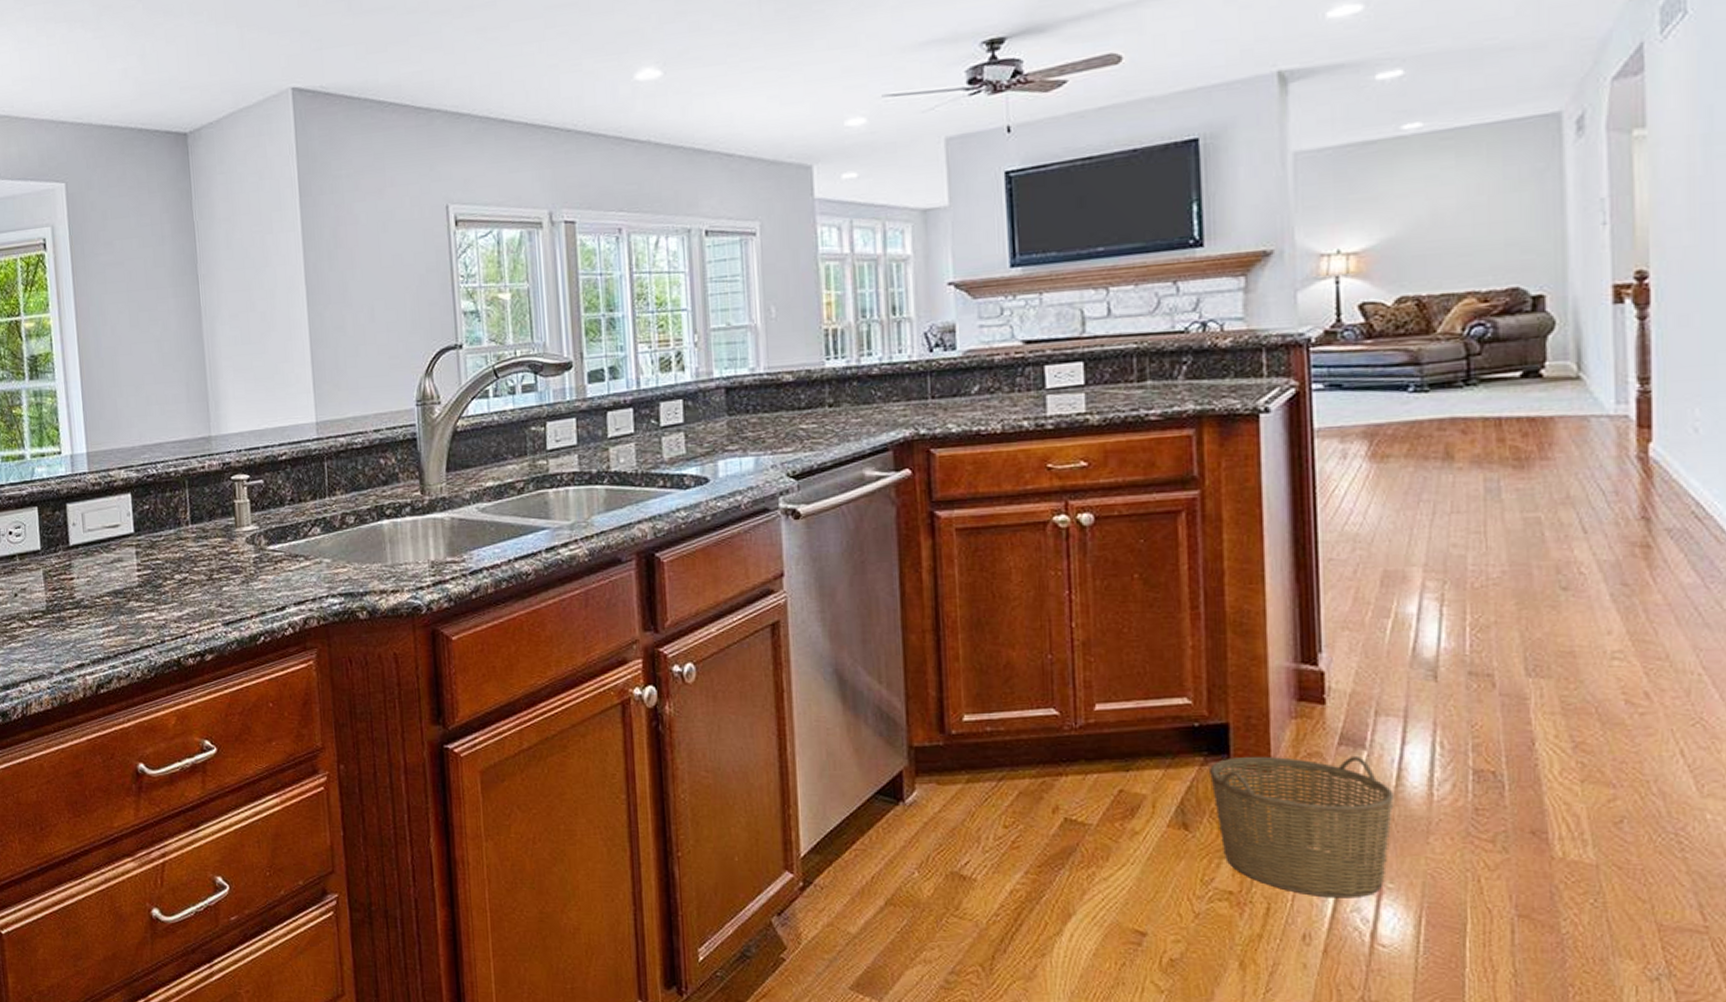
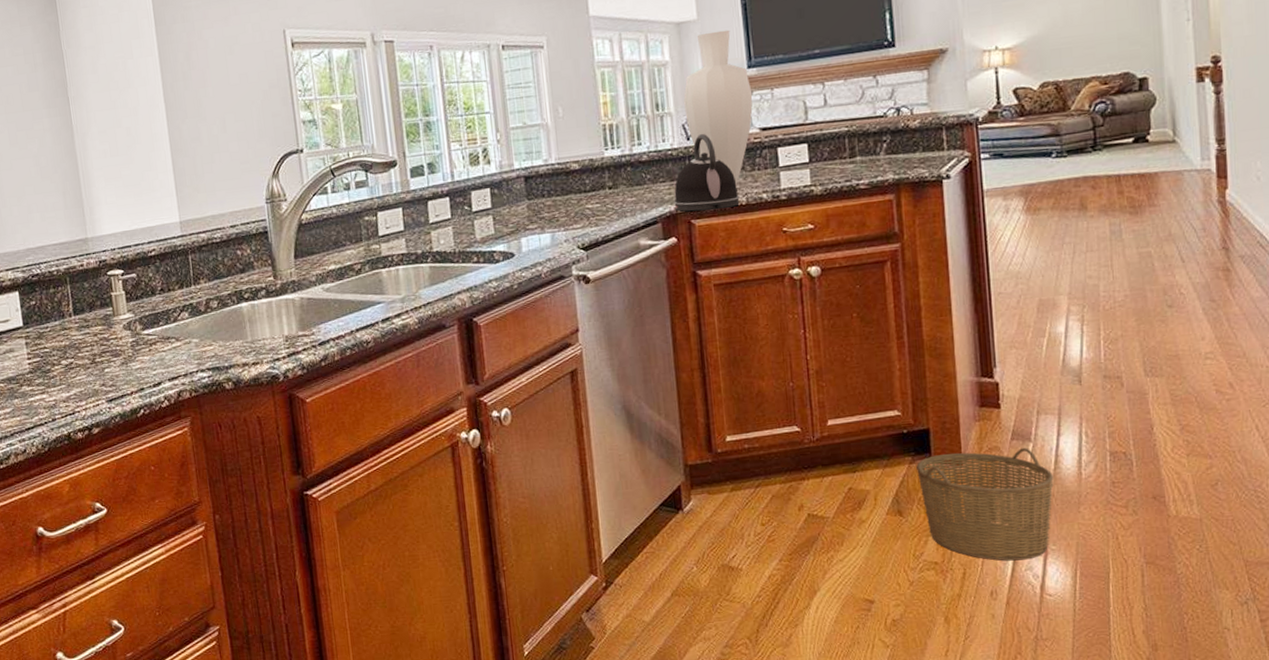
kettle: none [910,344,993,439] -> present [674,133,740,212]
vase: none [928,219,1016,411] -> present [684,29,753,187]

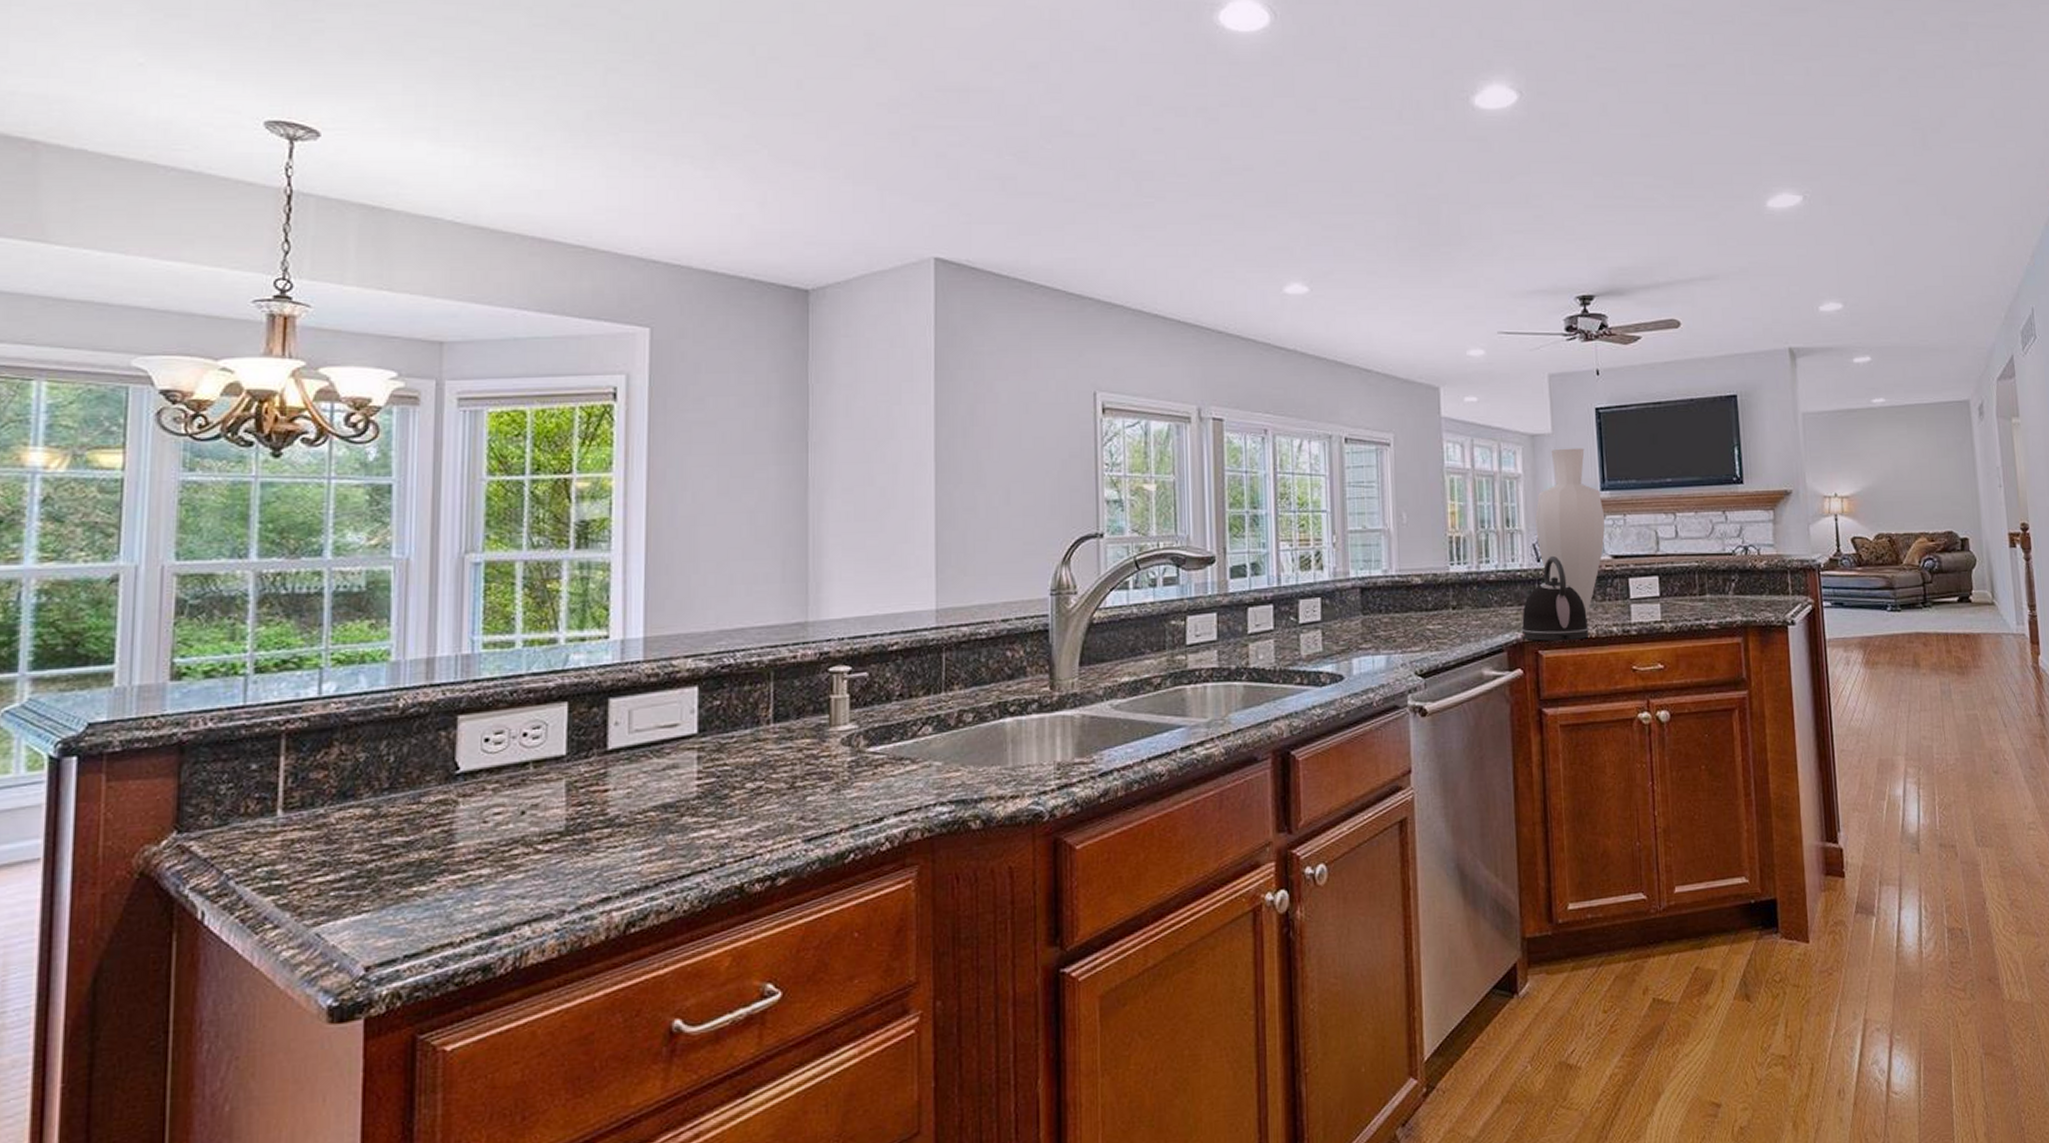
basket: present [916,448,1054,561] -> none [1764,922,1897,1053]

